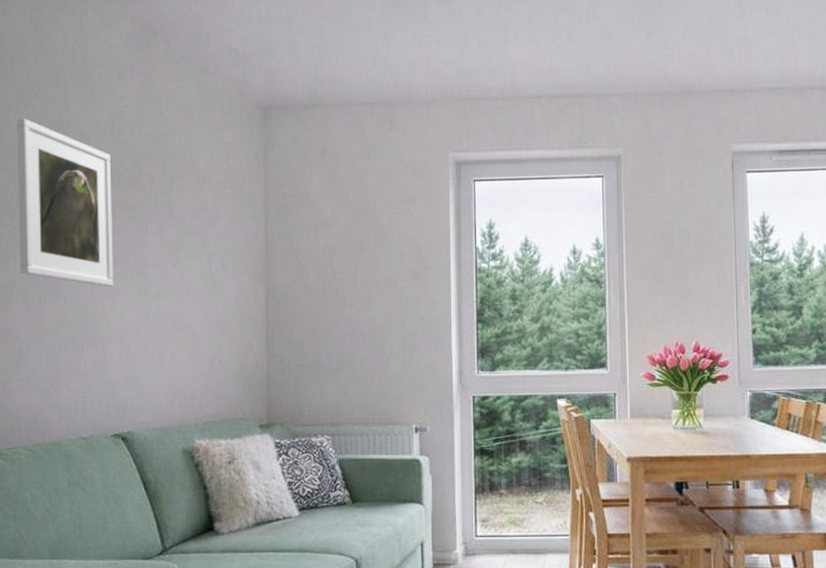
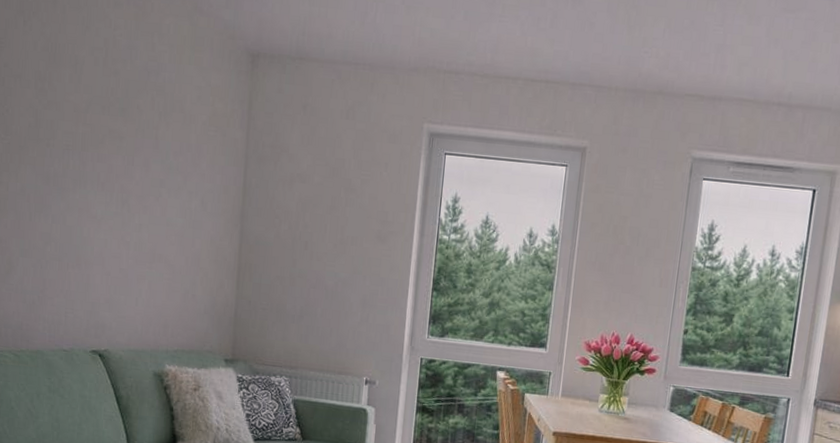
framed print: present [17,118,114,287] -> none [12,34,103,212]

